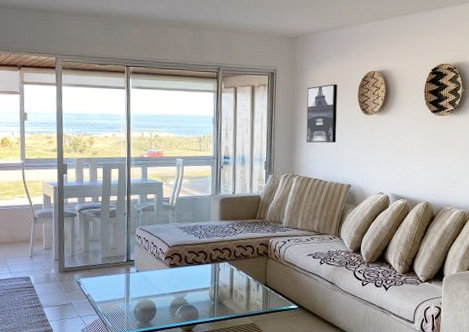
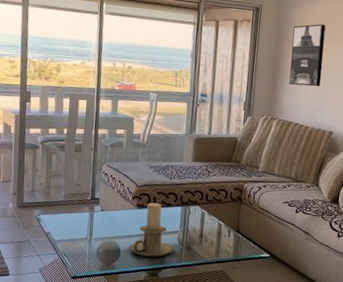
candle holder: none [163,262,208,313] -> present [128,202,176,257]

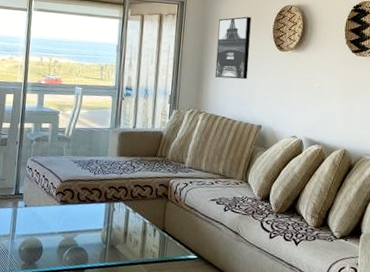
candle holder: present [128,202,176,257] -> none [51,198,99,256]

